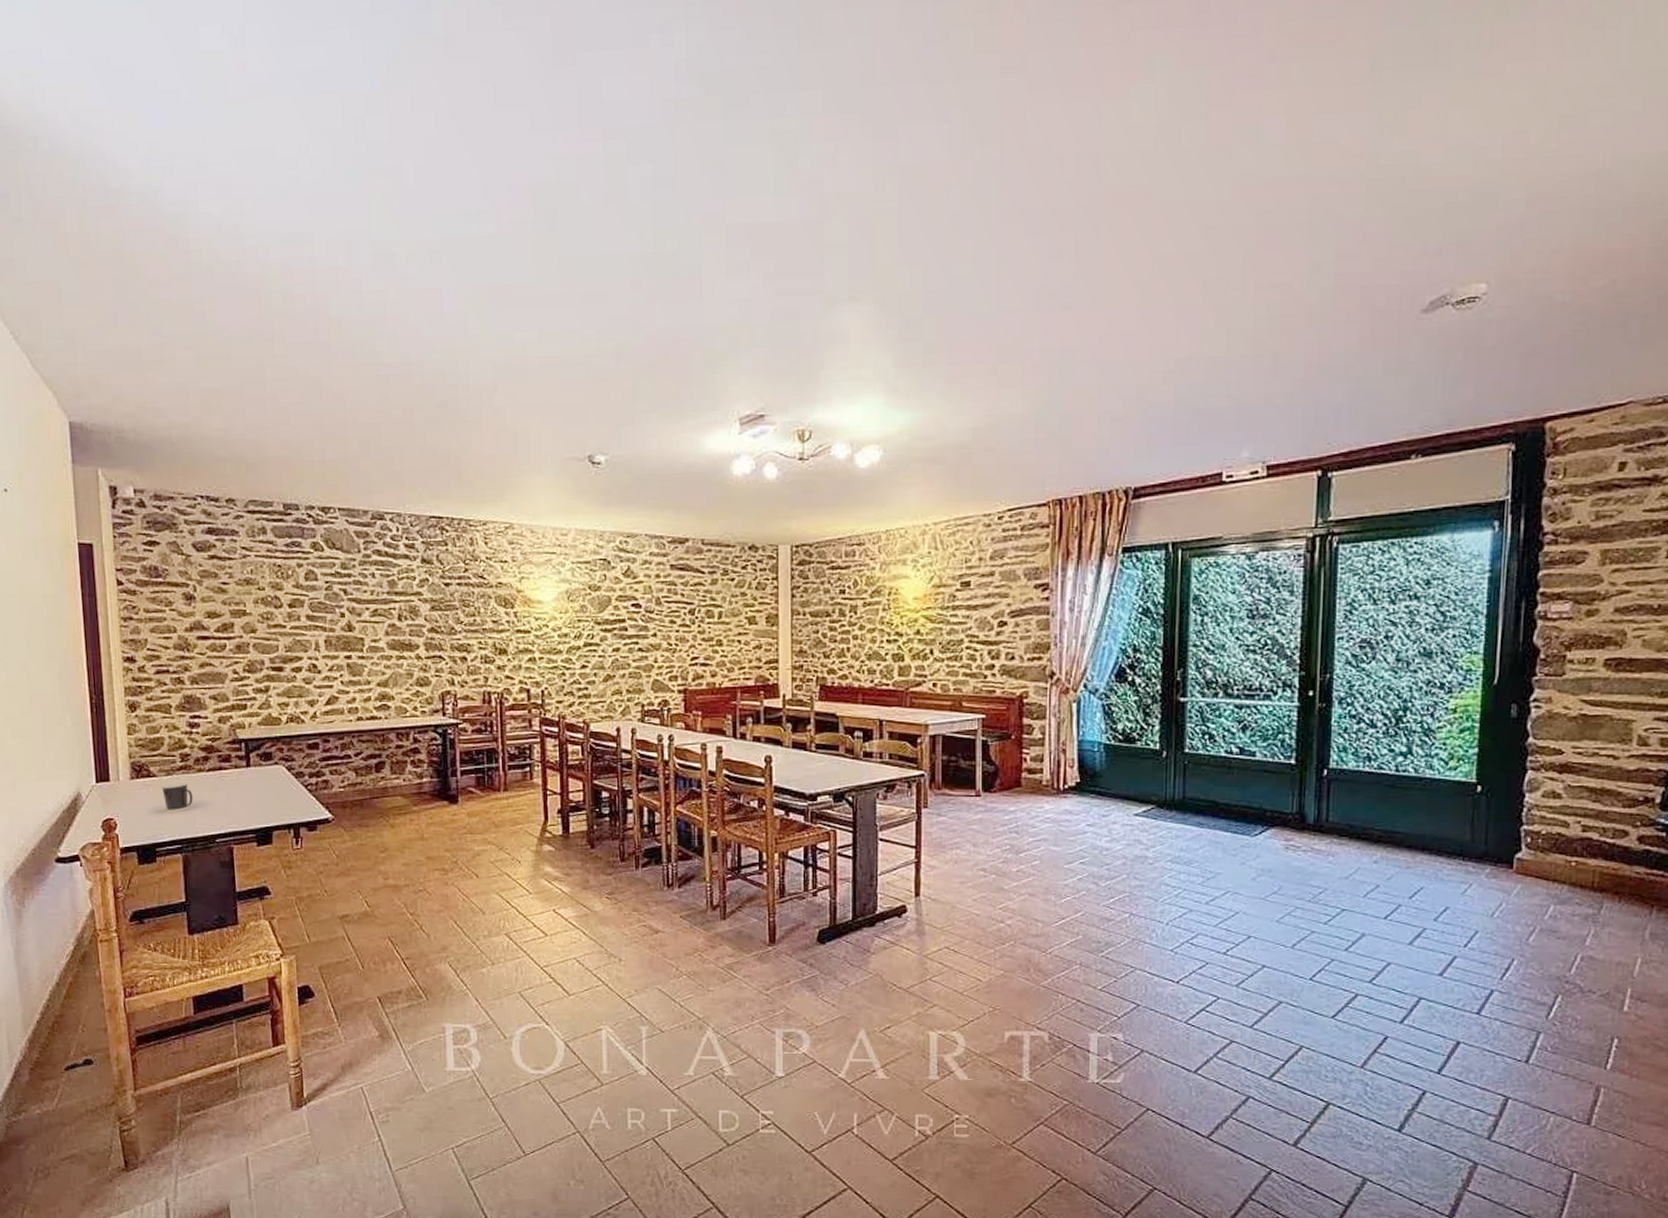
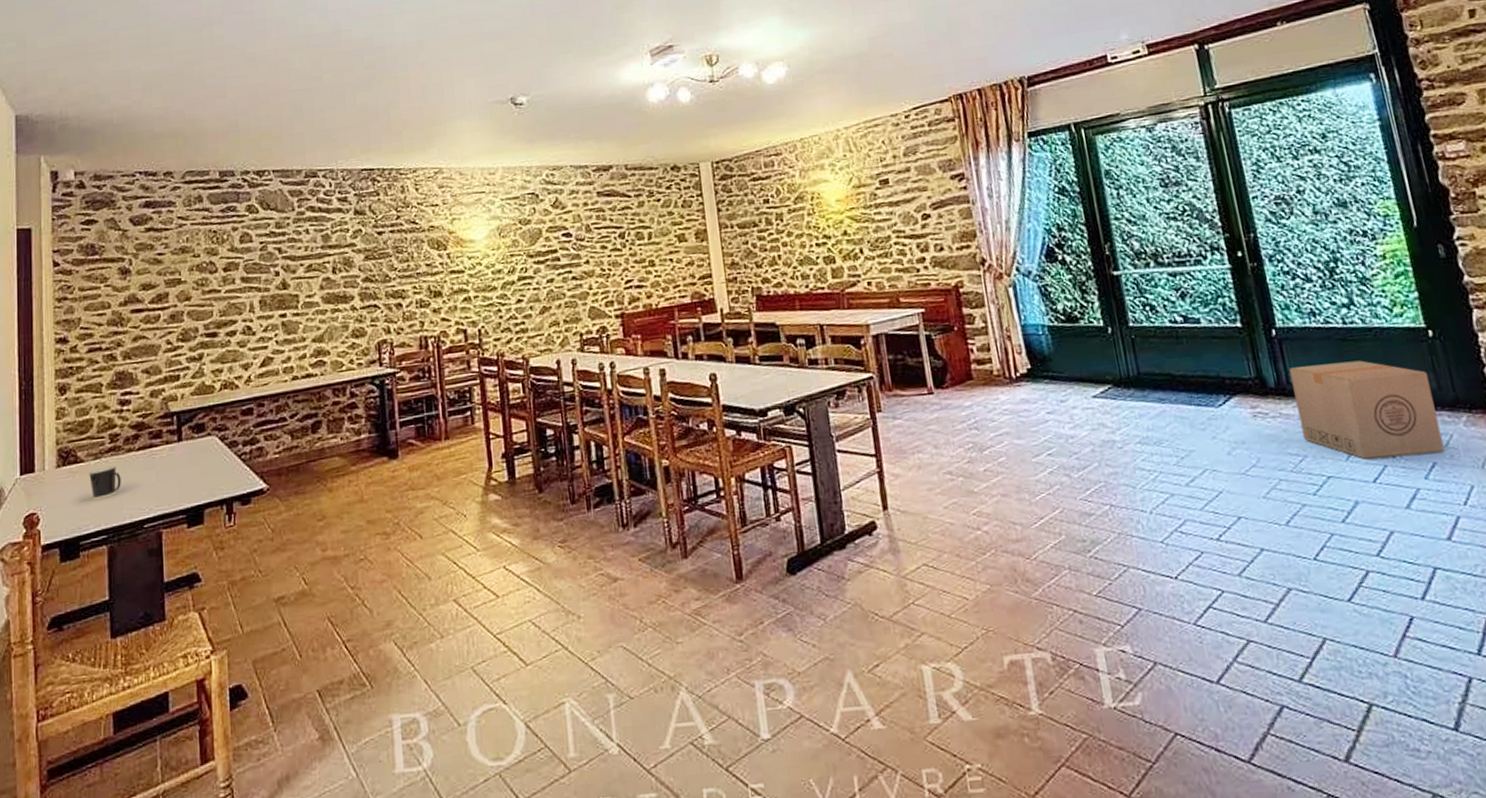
cardboard box: none [1329,807,1464,899] -> present [1289,360,1445,459]

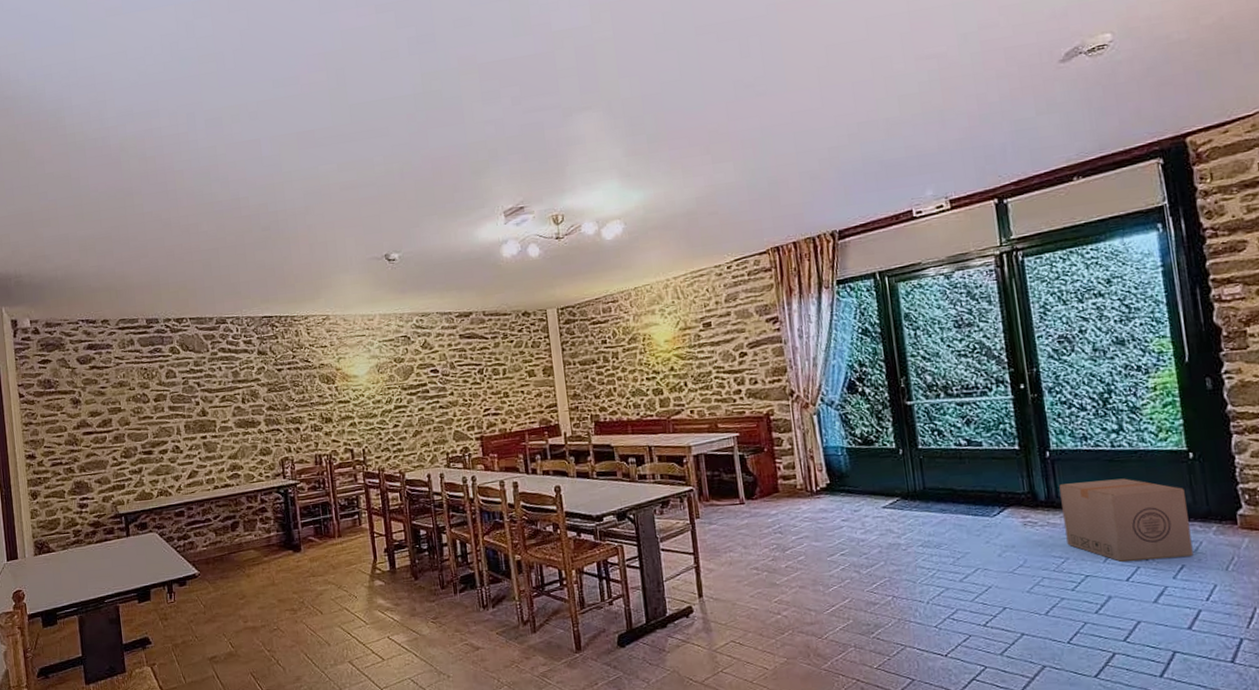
mug: present [89,466,121,501] -> none [60,555,85,581]

